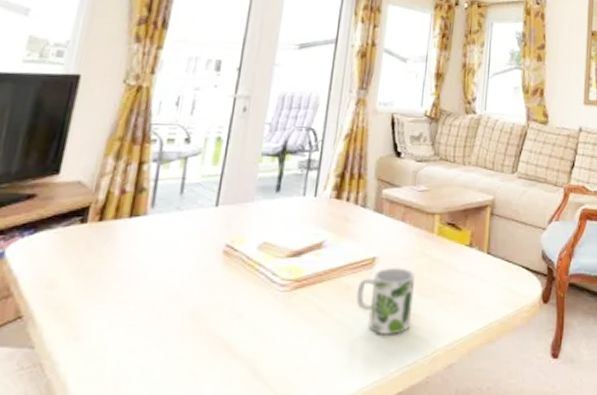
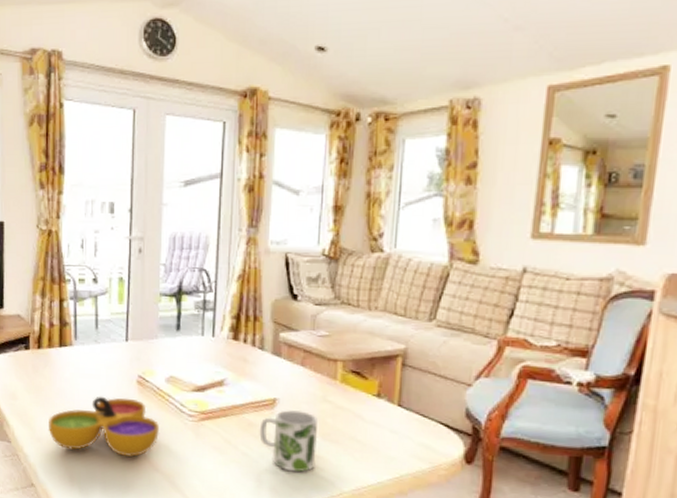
decorative bowl: none [94,272,244,346] -> present [48,396,160,457]

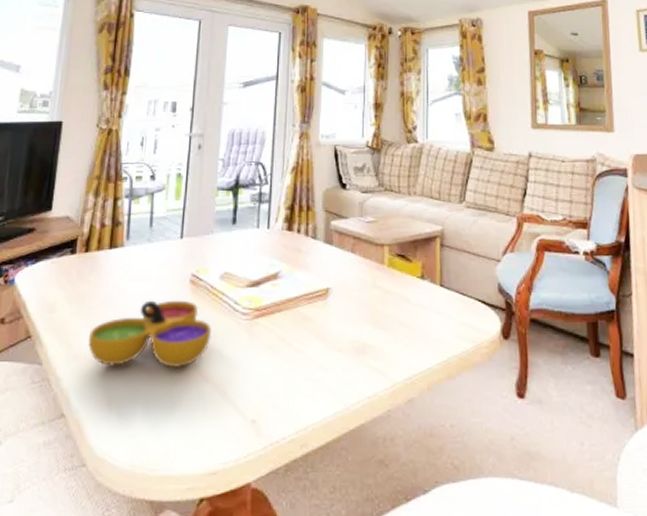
mug: present [259,410,318,473] -> none [313,299,370,366]

